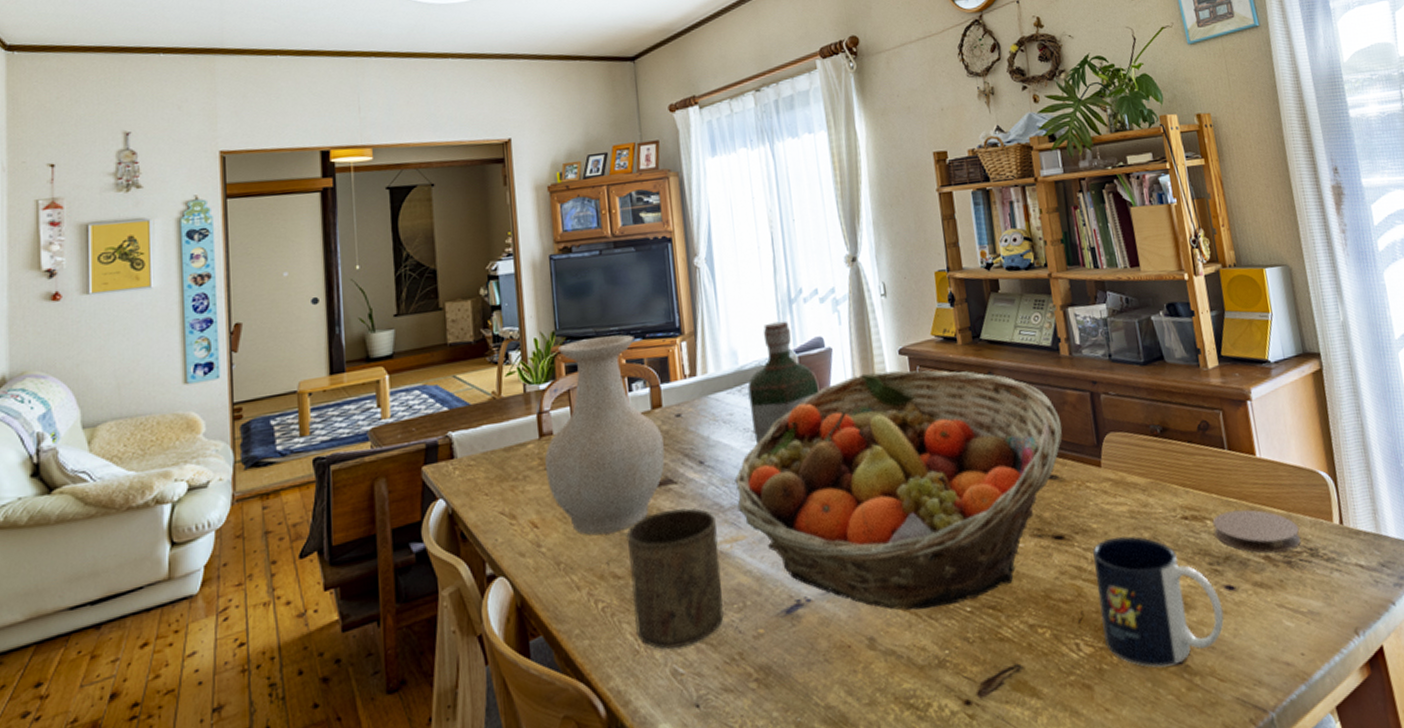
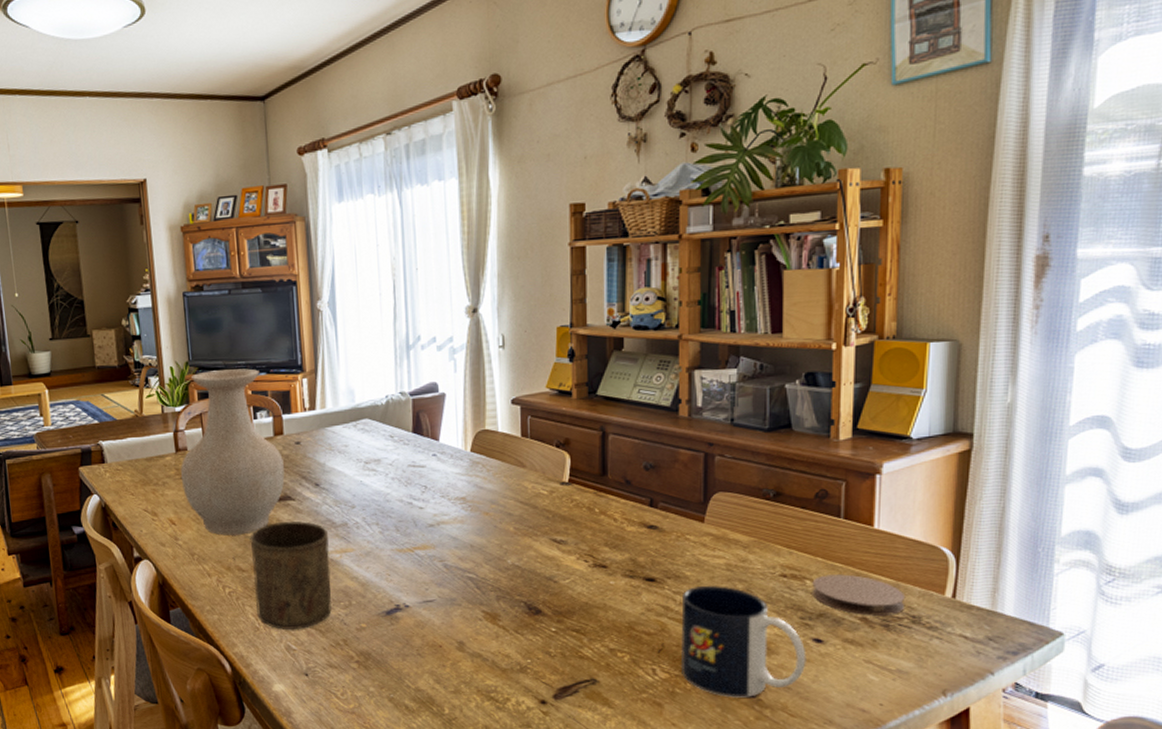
fruit basket: present [734,370,1063,611] -> none [346,418,670,625]
bottle: present [747,321,819,444] -> none [362,365,430,473]

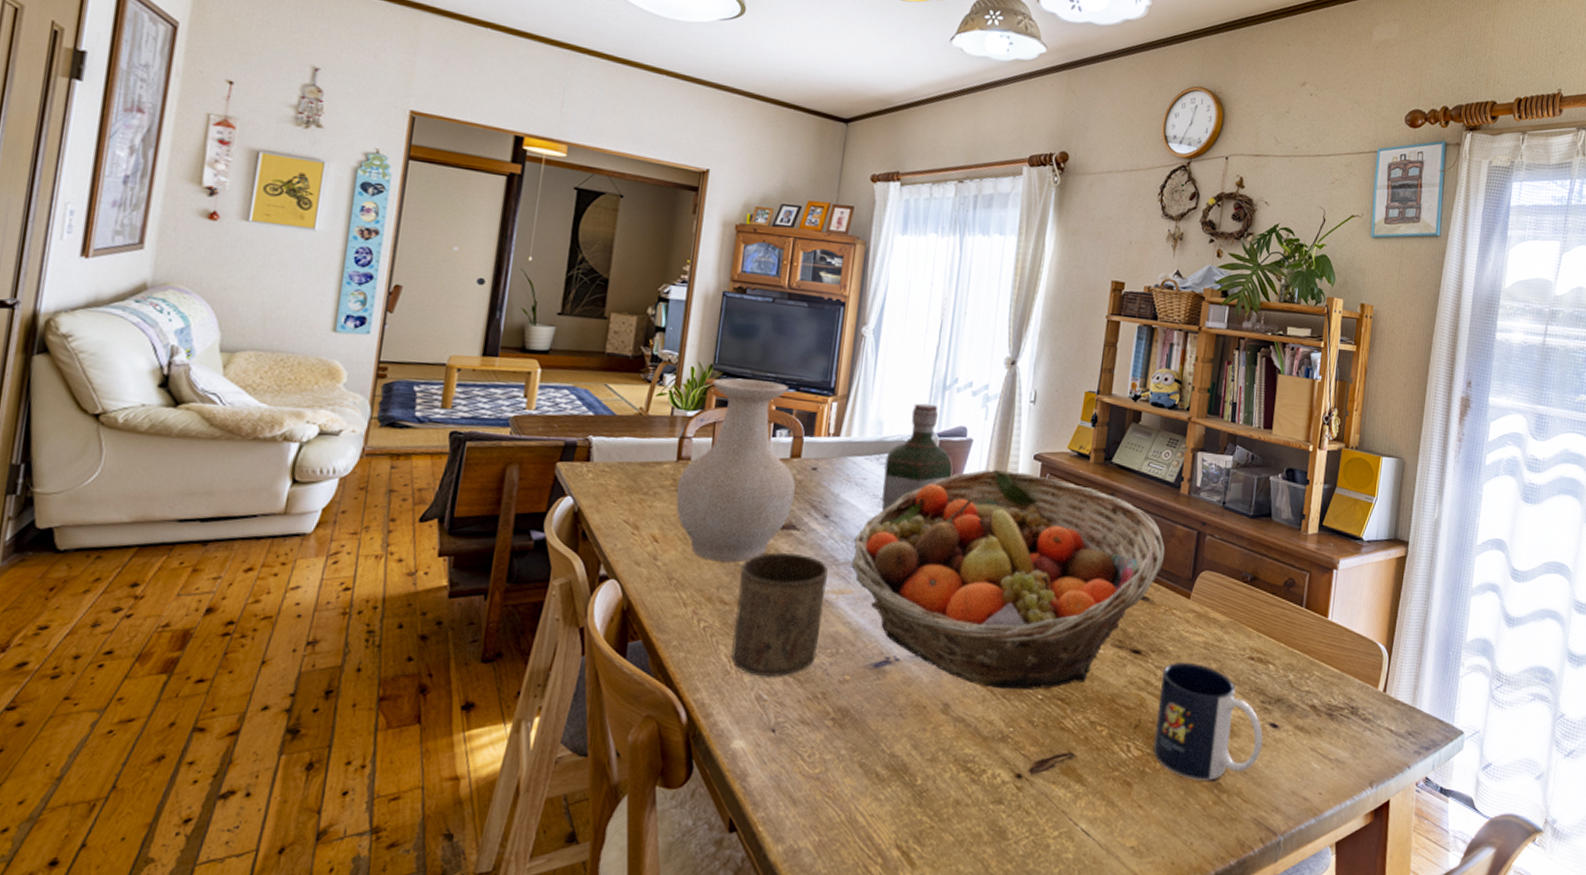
fruit basket: none [346,418,670,625] -> present [851,469,1166,690]
bottle: none [362,365,430,473] -> present [881,403,953,511]
coaster: present [812,574,906,616] -> none [1273,661,1348,705]

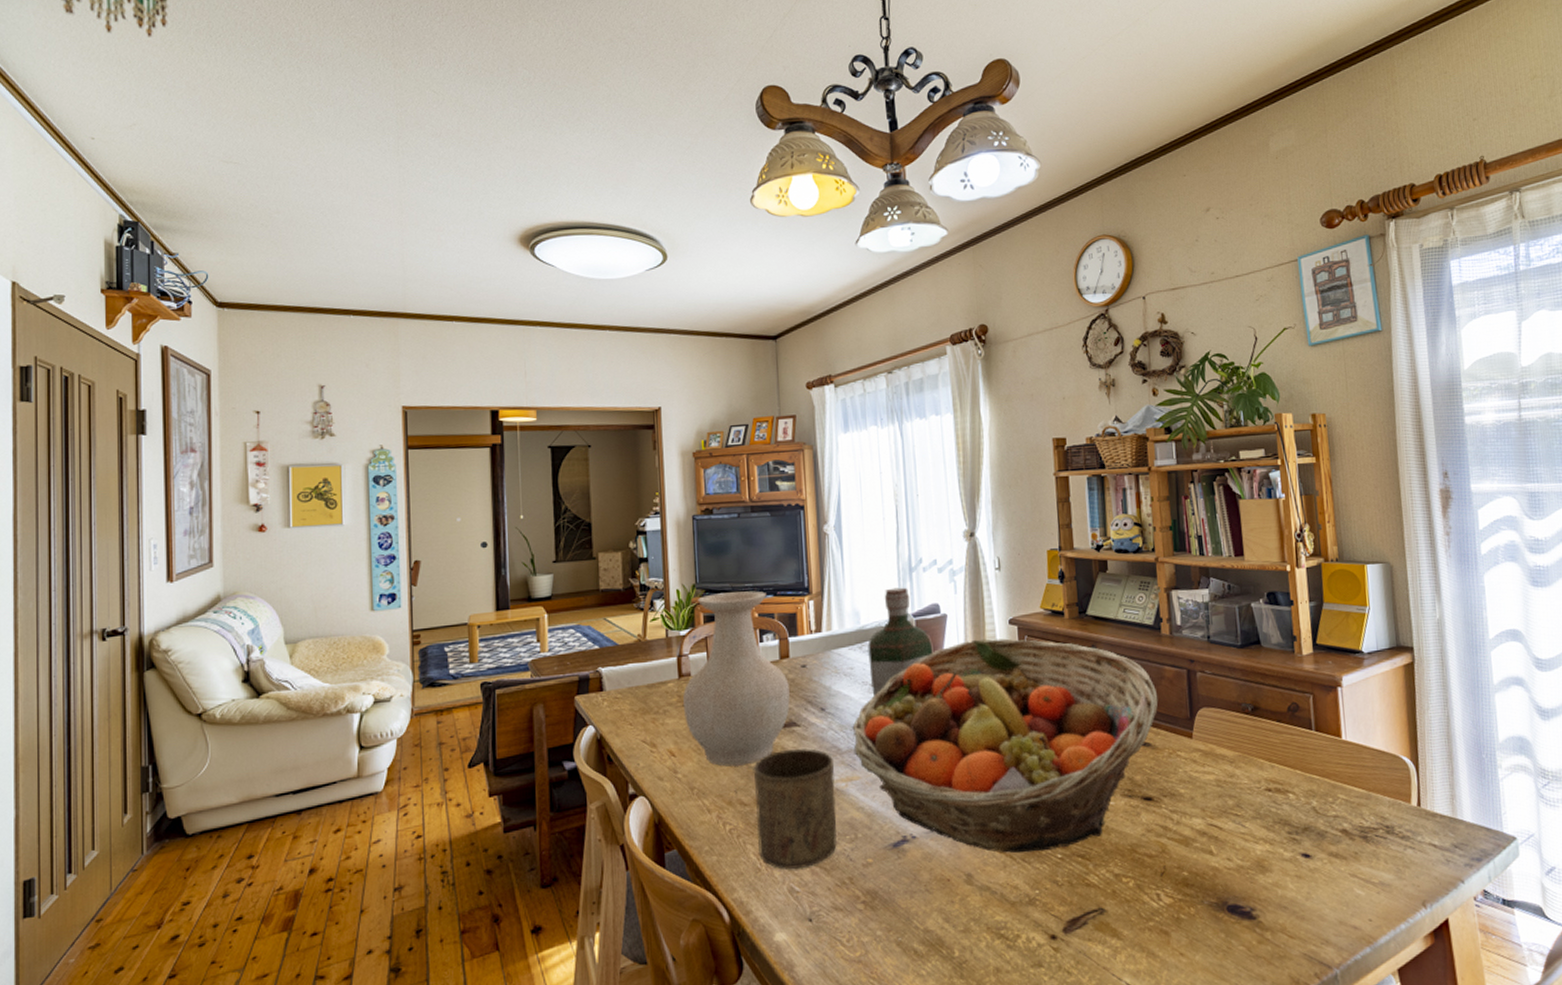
mug: present [1153,662,1263,780] -> none [1179,802,1298,921]

